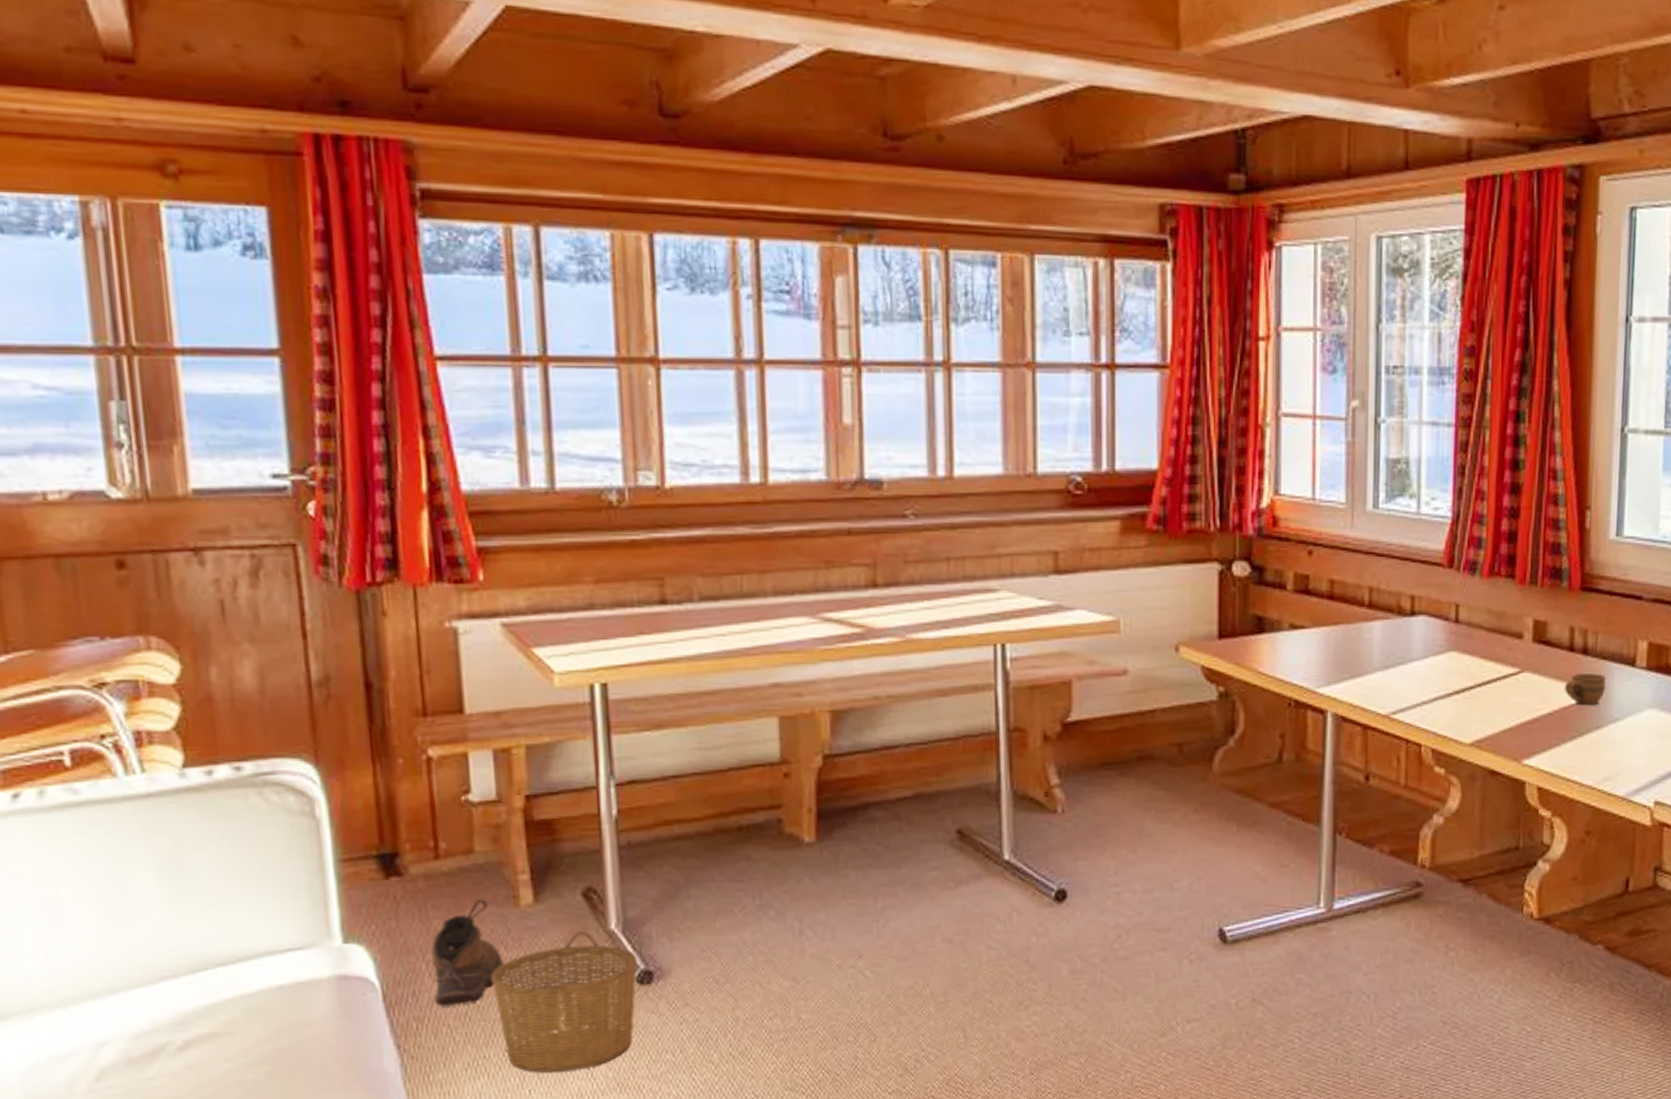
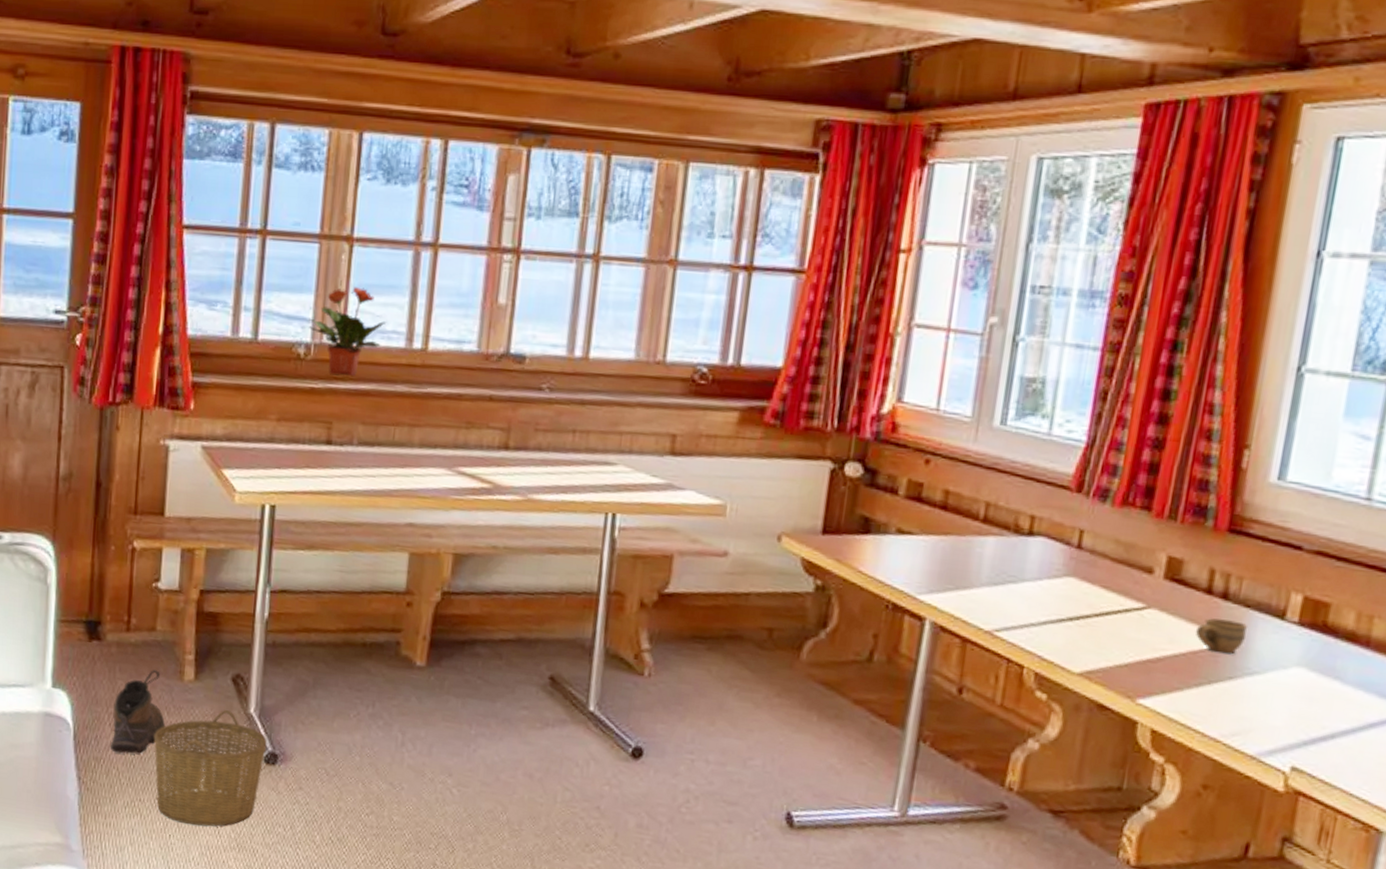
potted plant: none [617,417,715,523] -> present [308,287,387,377]

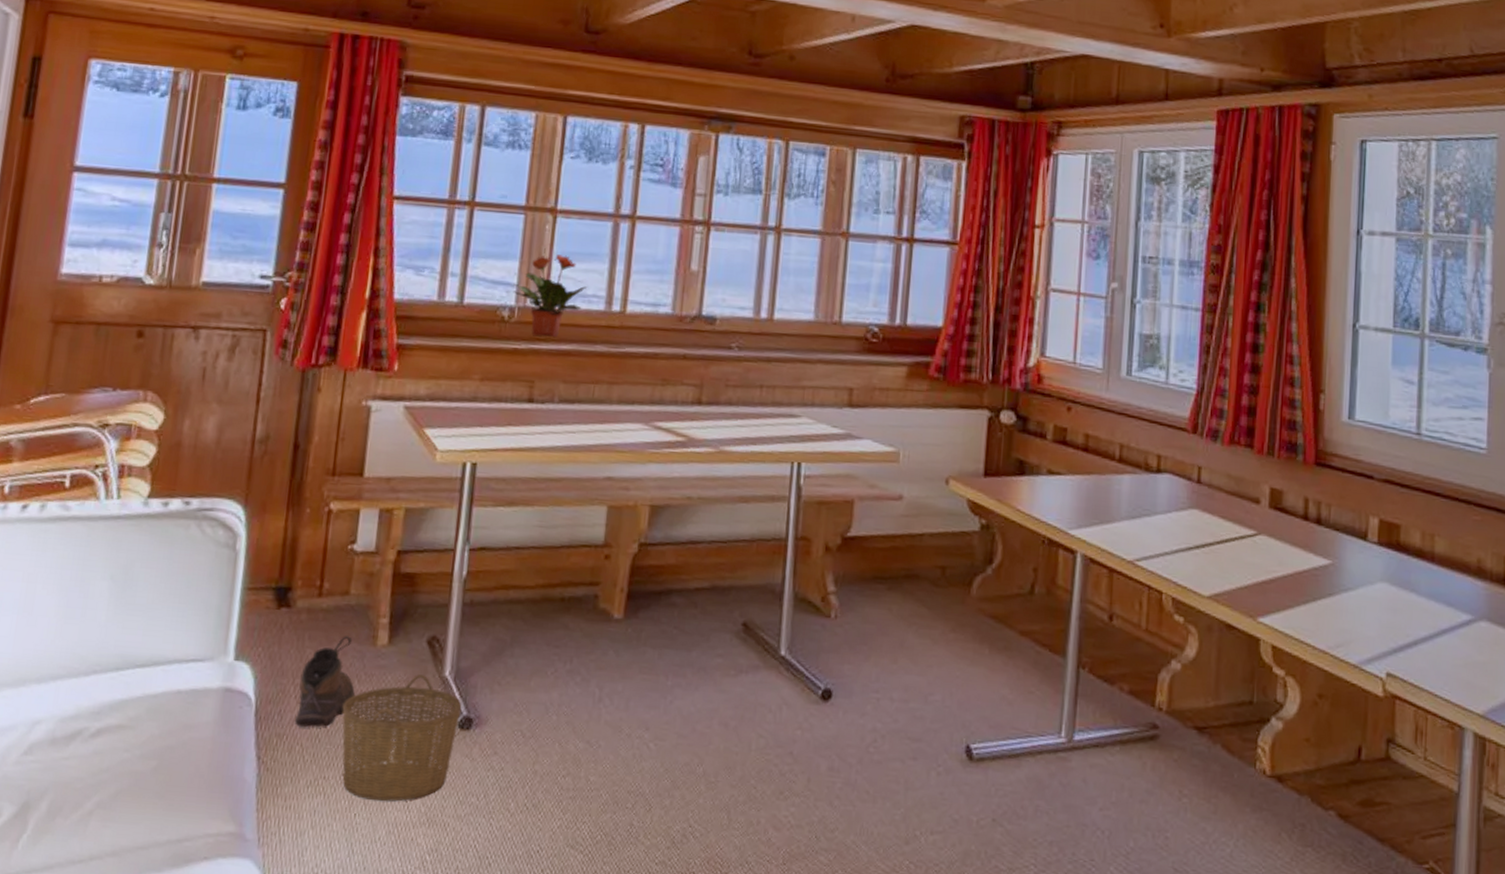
cup: present [1195,618,1248,654] -> none [1298,541,1339,573]

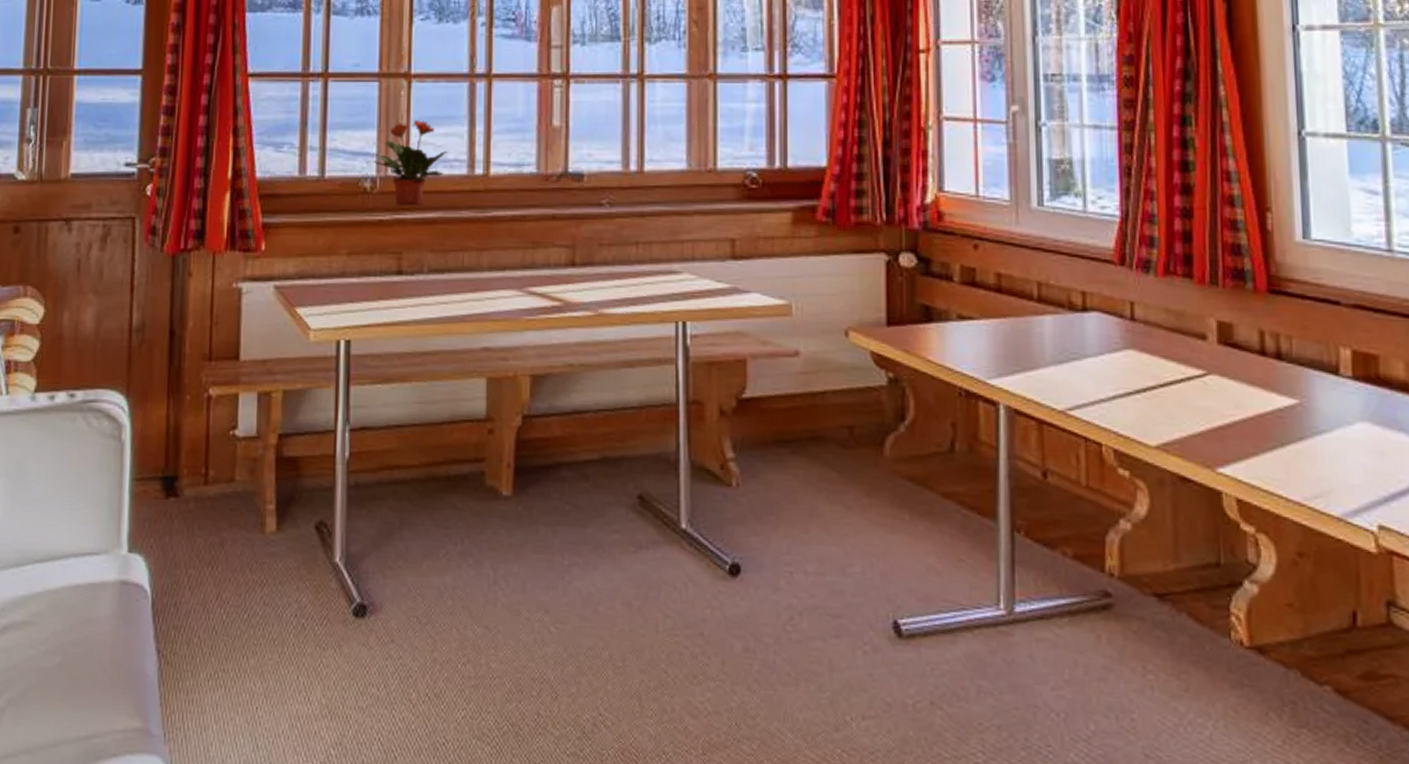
hiking boot: present [295,636,355,728] -> none [191,524,247,619]
basket: present [342,673,462,802] -> none [236,560,355,694]

